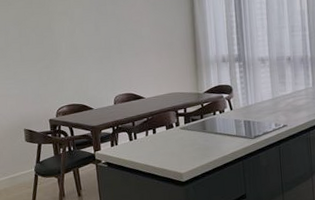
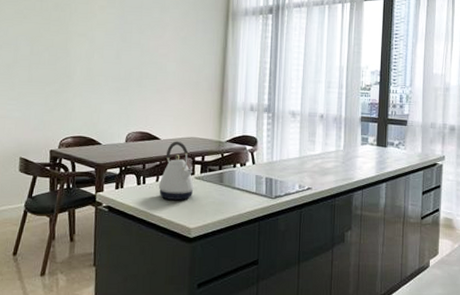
kettle: none [148,97,180,151] -> present [158,141,194,200]

